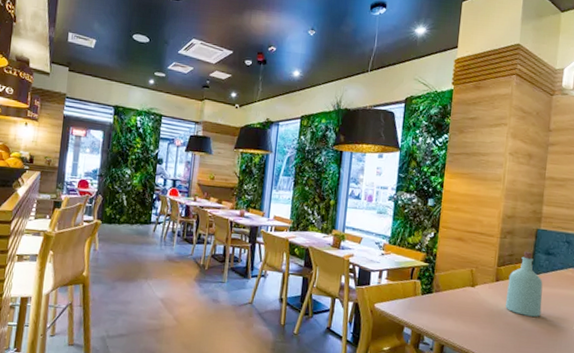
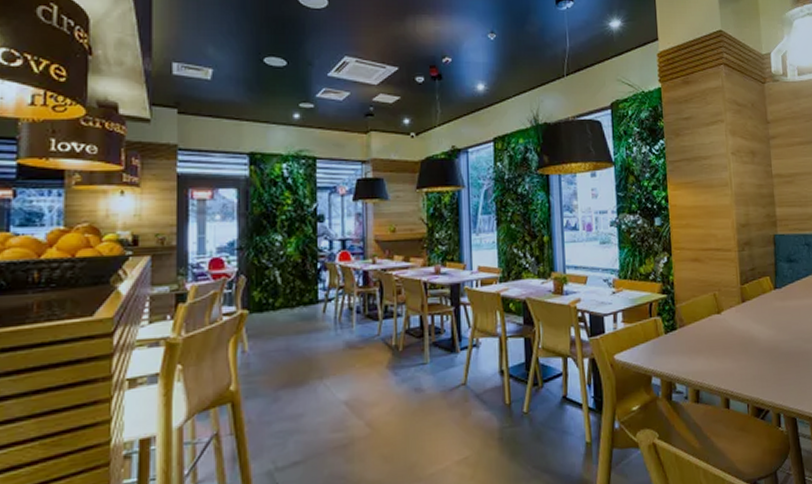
bottle: present [506,252,543,318] -> none [754,262,795,337]

